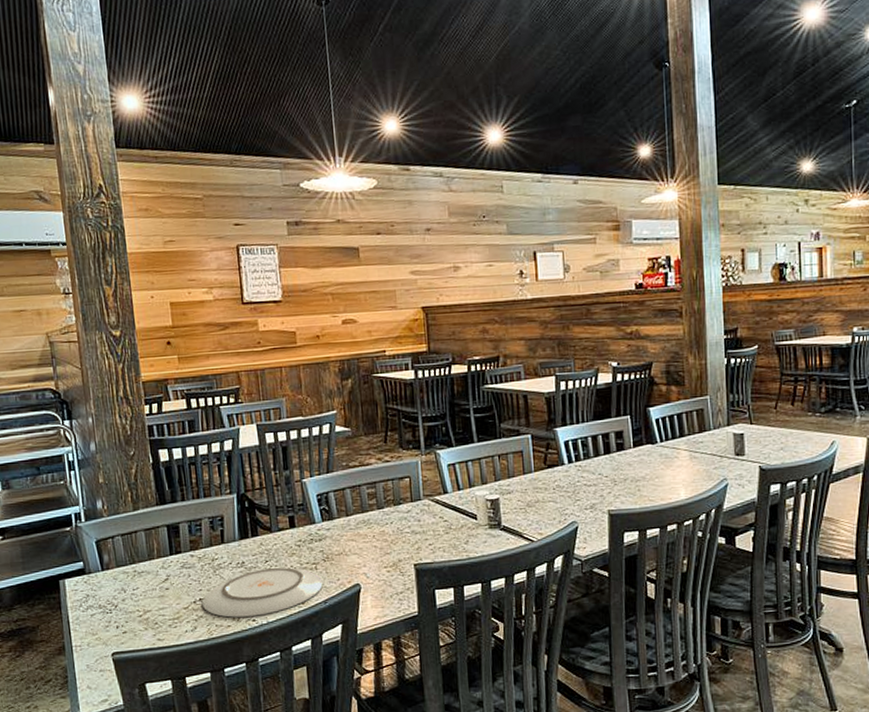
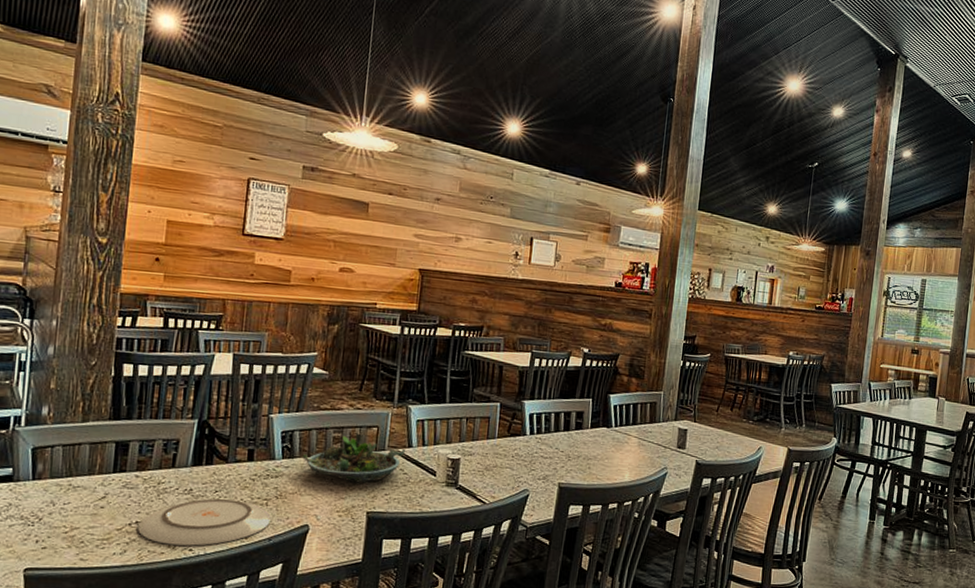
succulent planter: none [340,484,442,538] -> present [302,430,406,484]

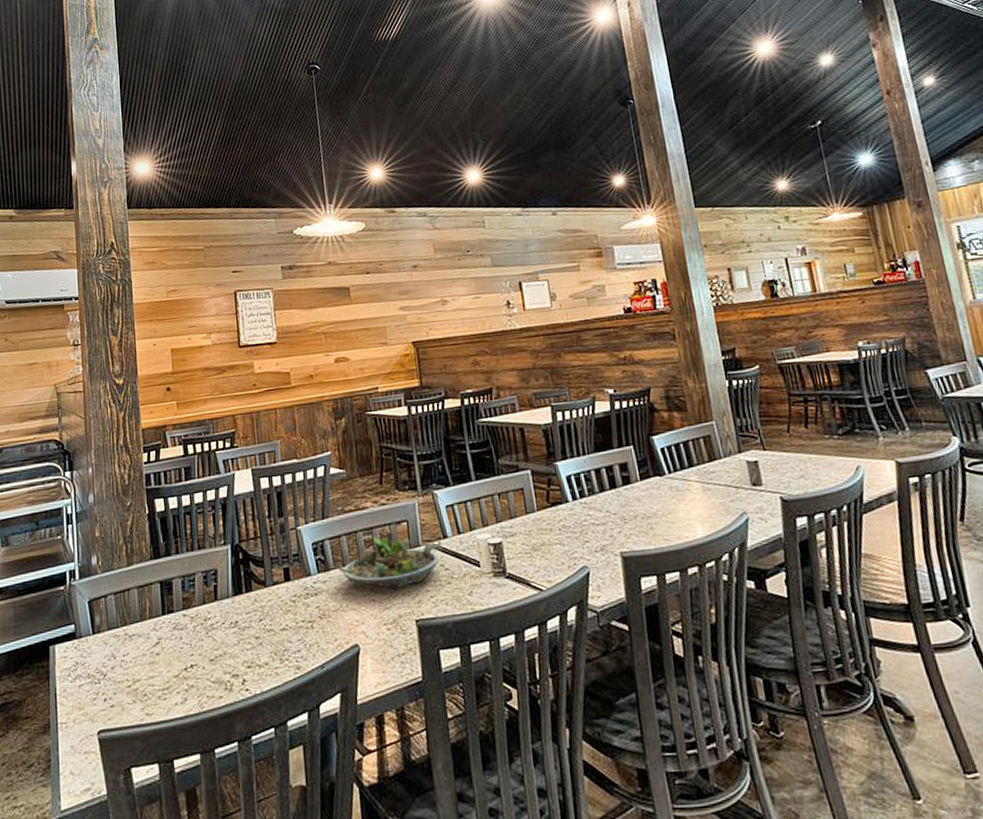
plate: present [138,498,272,546] -> none [194,627,321,687]

